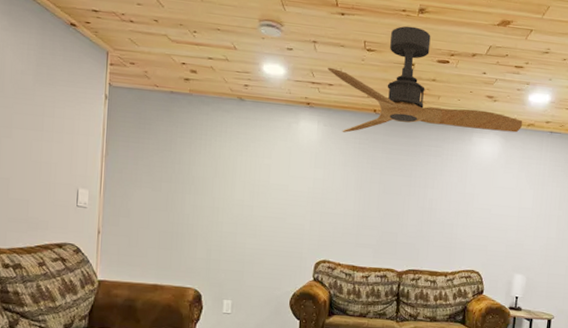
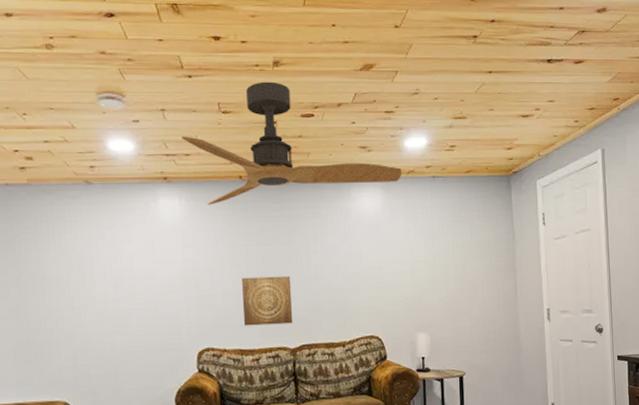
wall art: none [359,201,407,249] -> present [242,276,293,326]

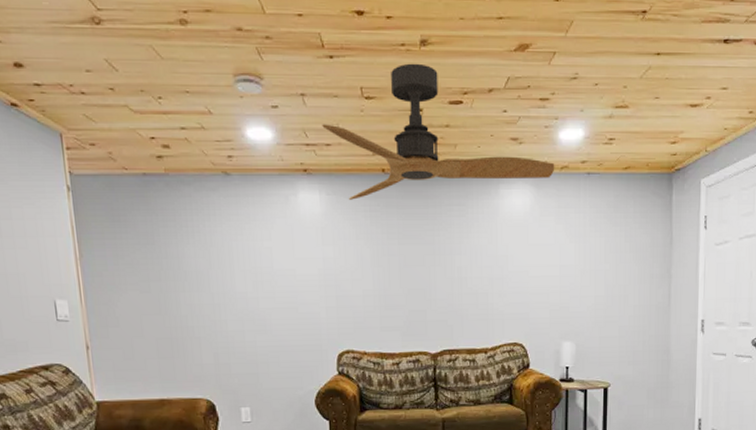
wall art: present [242,276,293,326] -> none [383,277,435,329]

